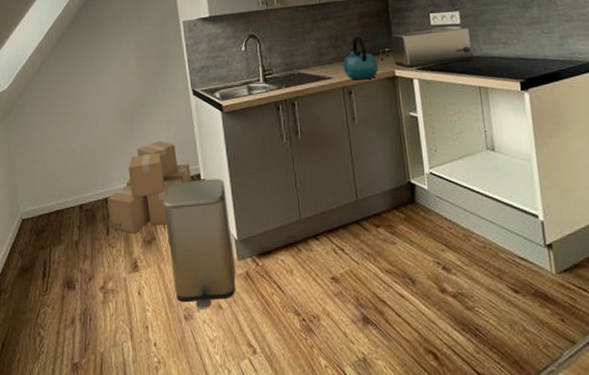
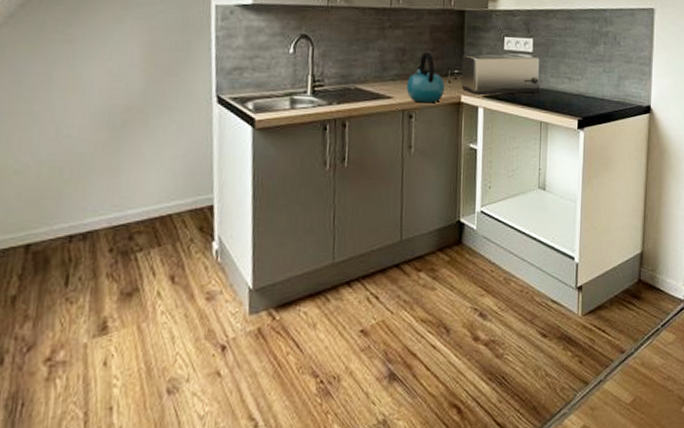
cardboard box: present [107,141,191,234] -> none [71,160,201,285]
pedal bin: present [163,178,236,309] -> none [156,211,246,379]

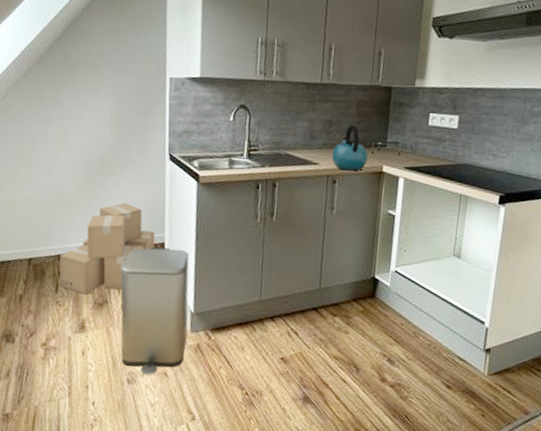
cardboard box: none [71,160,201,285] -> present [59,203,156,295]
pedal bin: none [156,211,246,379] -> present [120,247,190,375]
toaster: present [461,53,541,95] -> none [384,128,466,168]

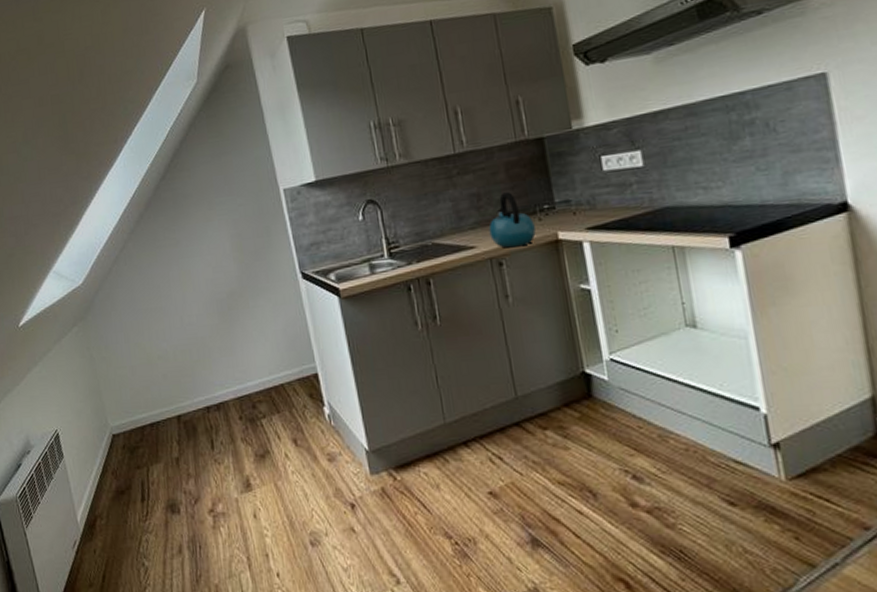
cardboard box: present [59,203,156,295] -> none [208,336,307,448]
pedal bin: present [120,247,190,375] -> none [275,377,370,533]

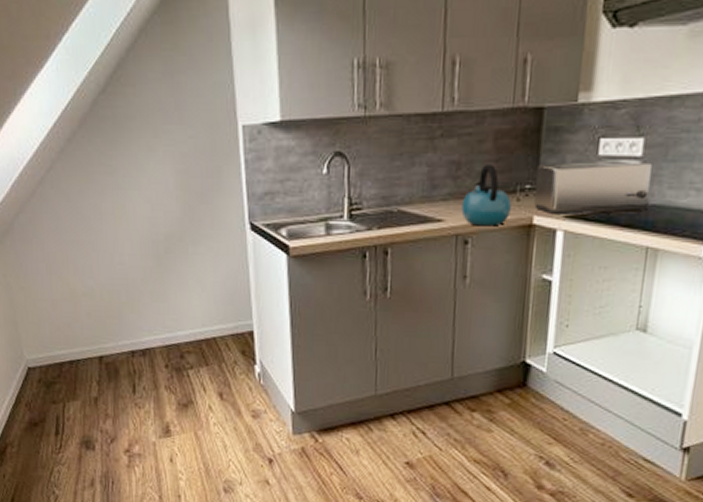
toaster: none [549,169,664,228] -> present [534,158,655,214]

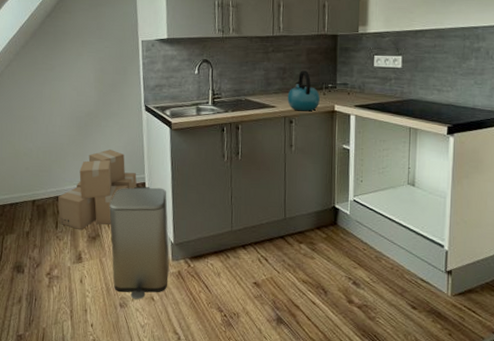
cardboard box: none [133,286,241,396] -> present [58,149,137,230]
pedal bin: none [205,336,289,483] -> present [109,186,169,300]
toaster: present [534,158,655,214] -> none [334,69,410,104]

